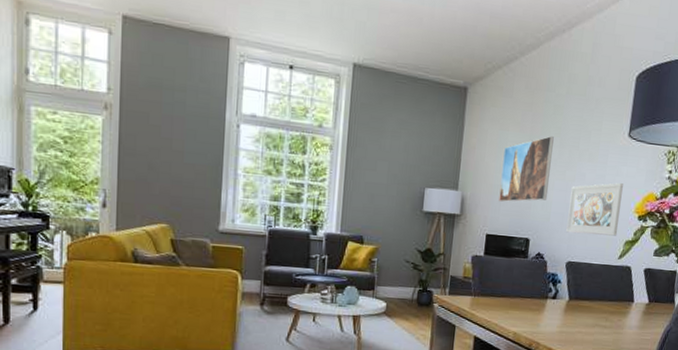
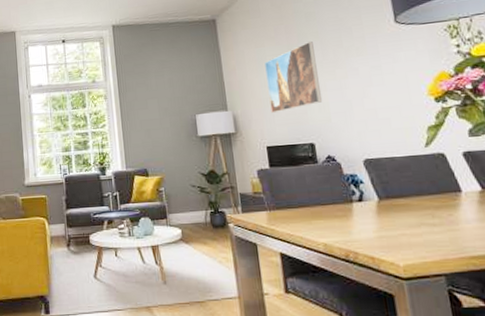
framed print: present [566,183,623,236] -> none [346,69,416,130]

